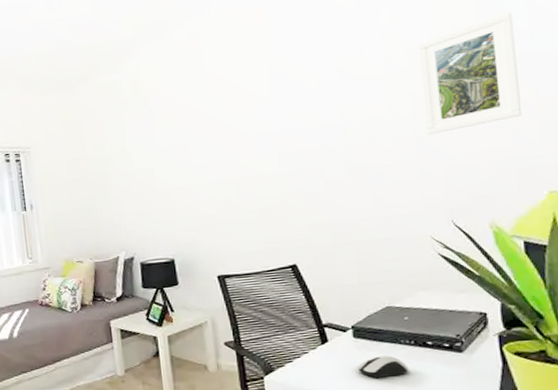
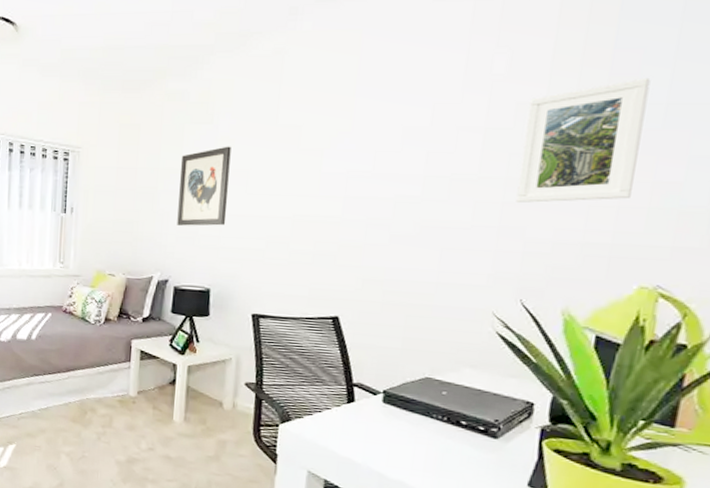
wall art: none [125,124,177,205] -> present [177,146,231,226]
computer mouse: present [357,355,409,379] -> none [379,426,435,450]

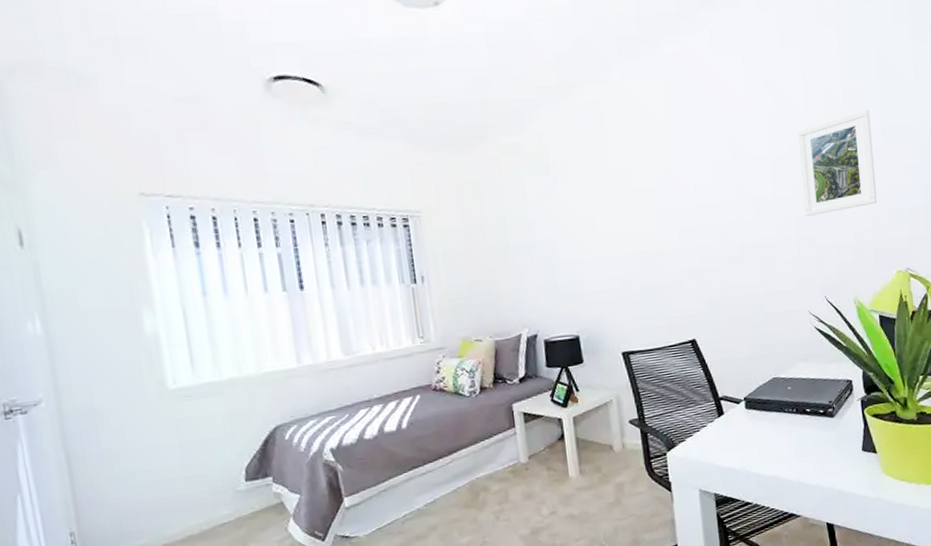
wall art: present [177,146,231,226] -> none [527,194,581,278]

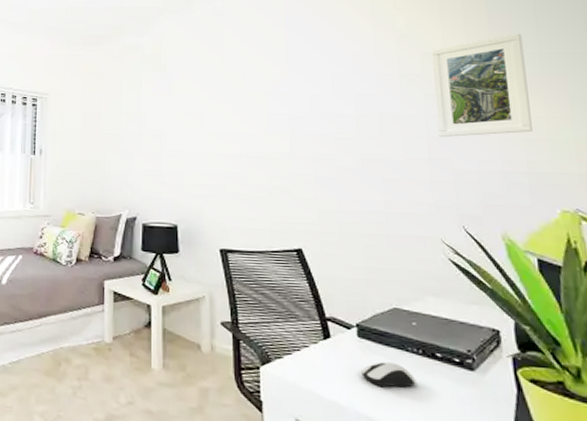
computer mouse: none [748,424,792,447] -> present [360,361,416,388]

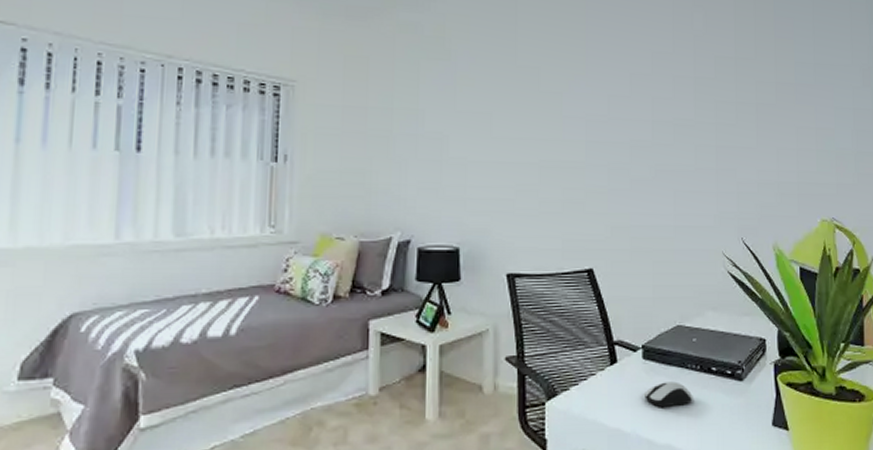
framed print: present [430,33,532,137] -> none [723,41,804,146]

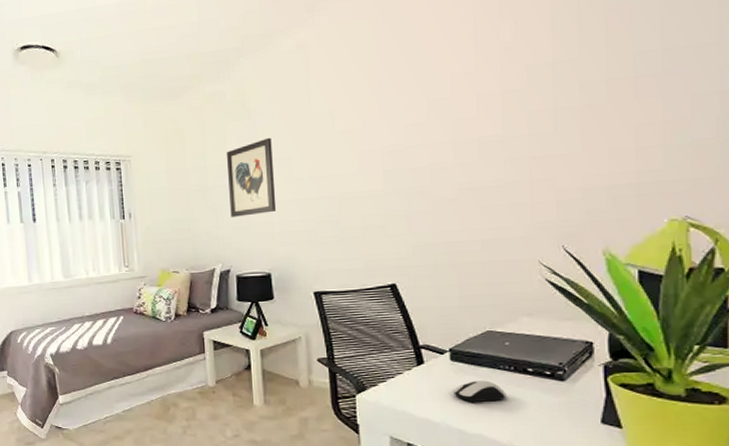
wall art: none [417,85,472,175] -> present [227,137,277,217]

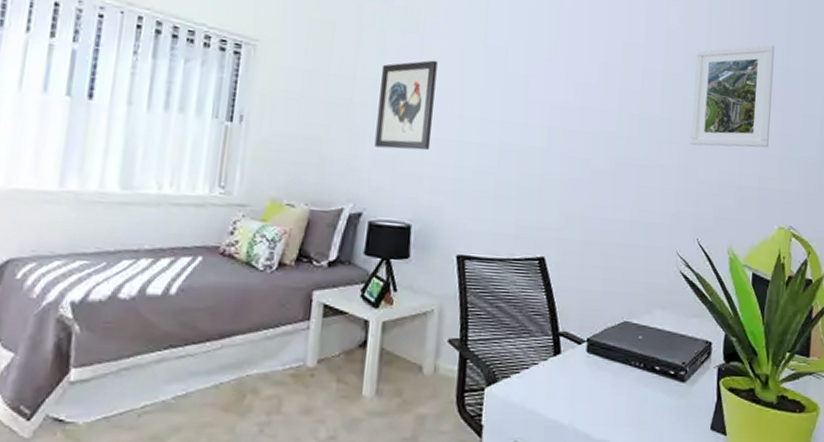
computer mouse: present [452,380,507,403] -> none [584,377,634,403]
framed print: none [537,28,645,156] -> present [690,44,775,148]

